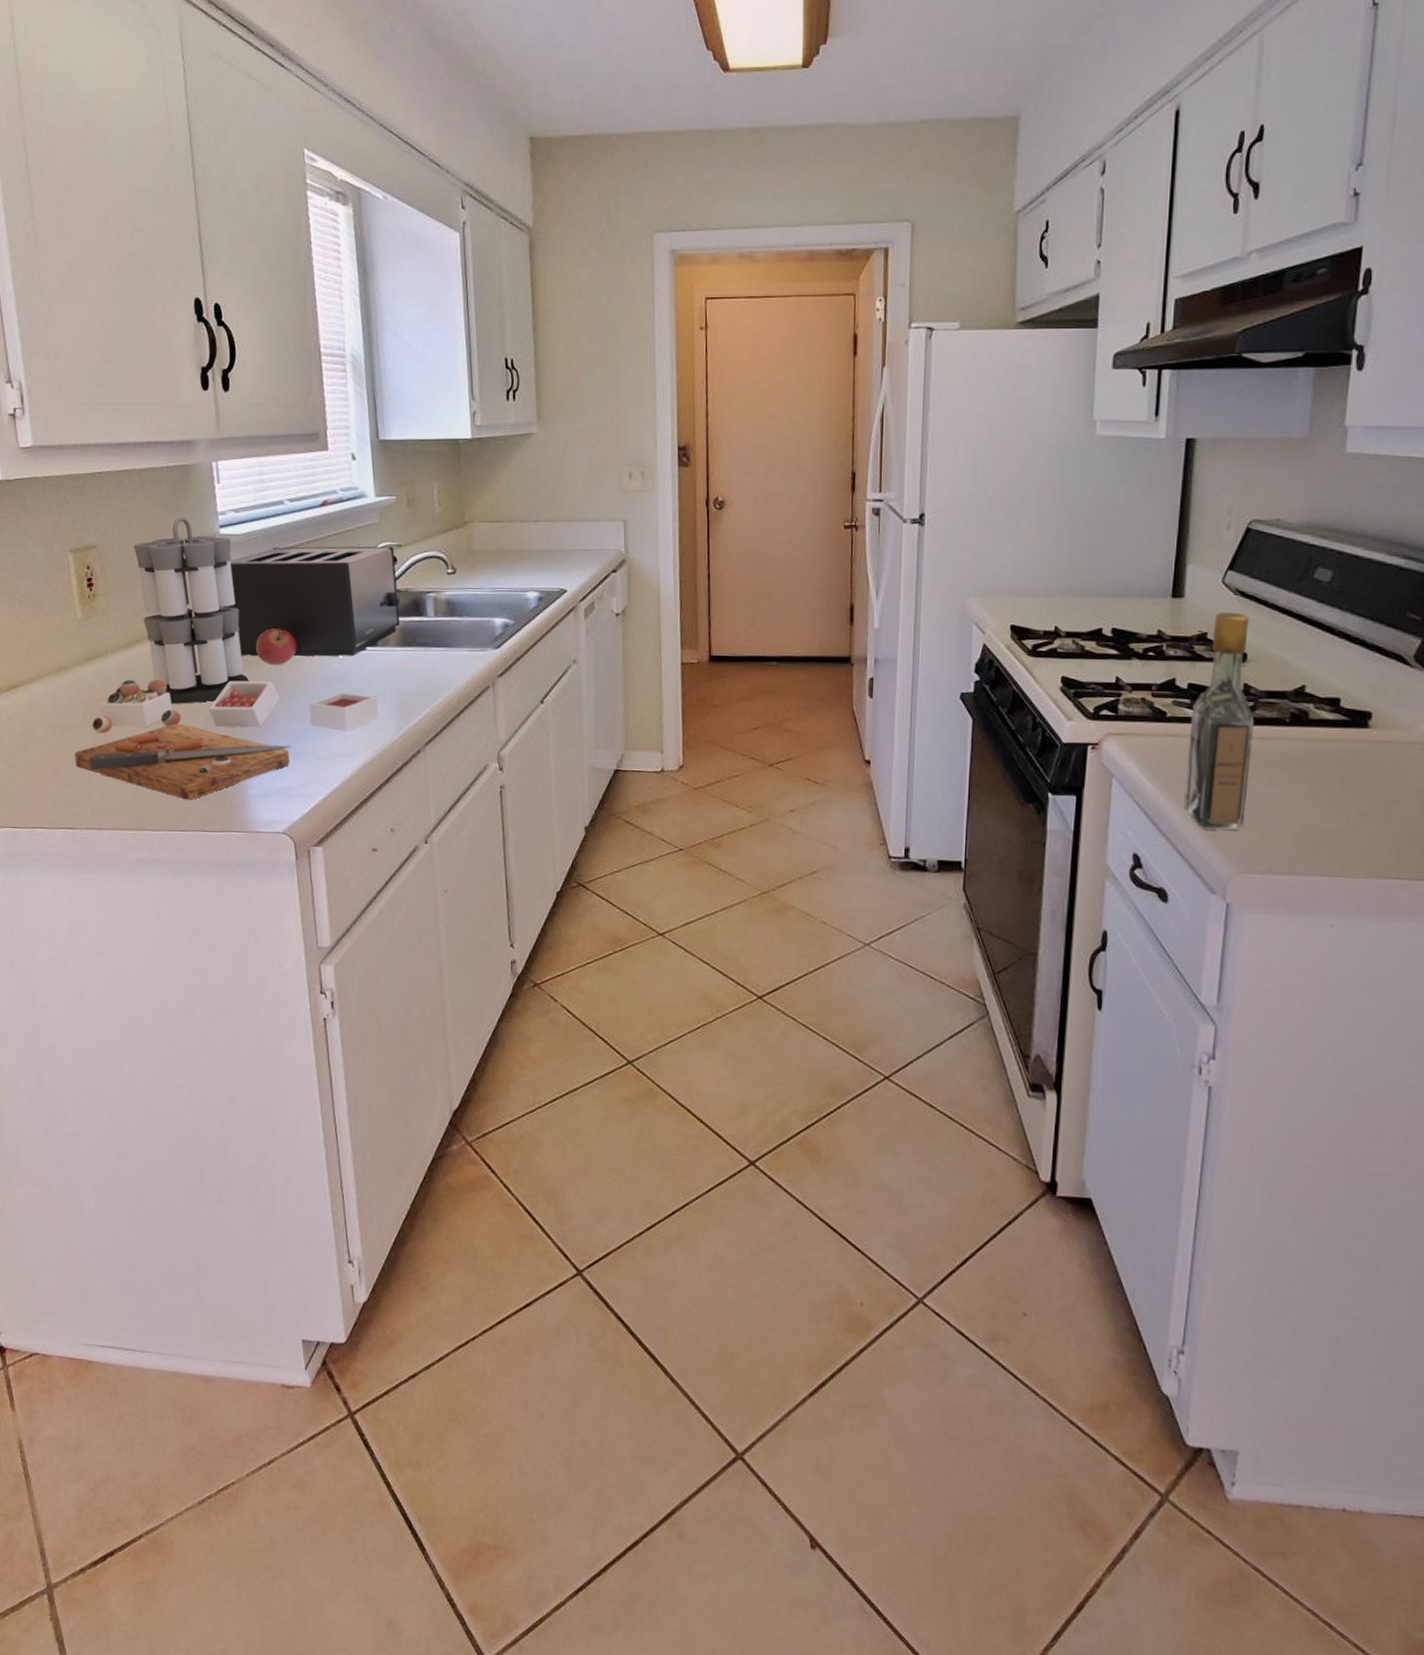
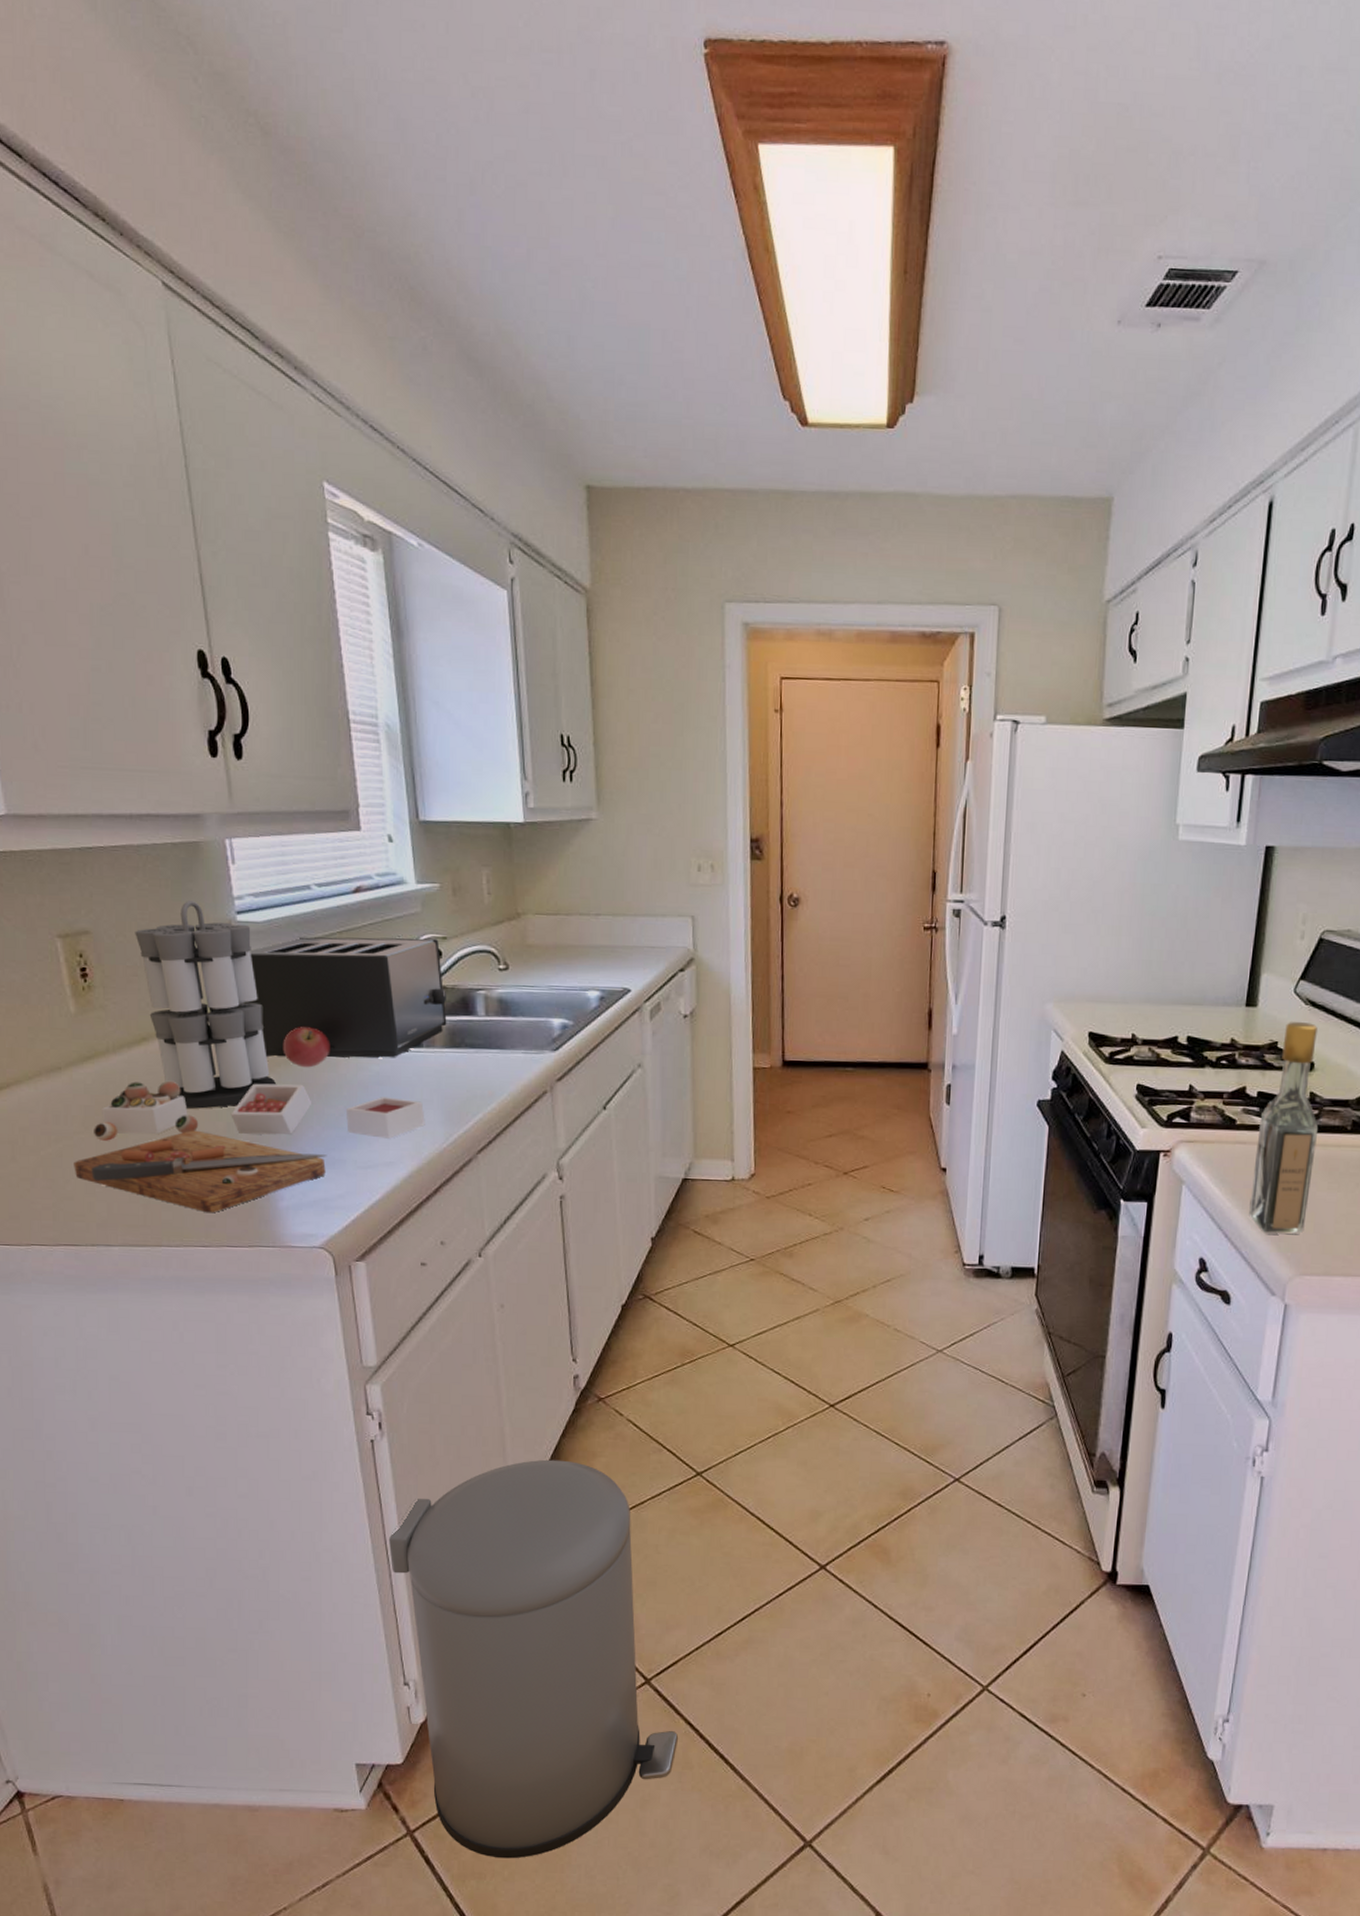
pedal bin: none [337,1043,610,1449] -> present [388,1459,679,1859]

